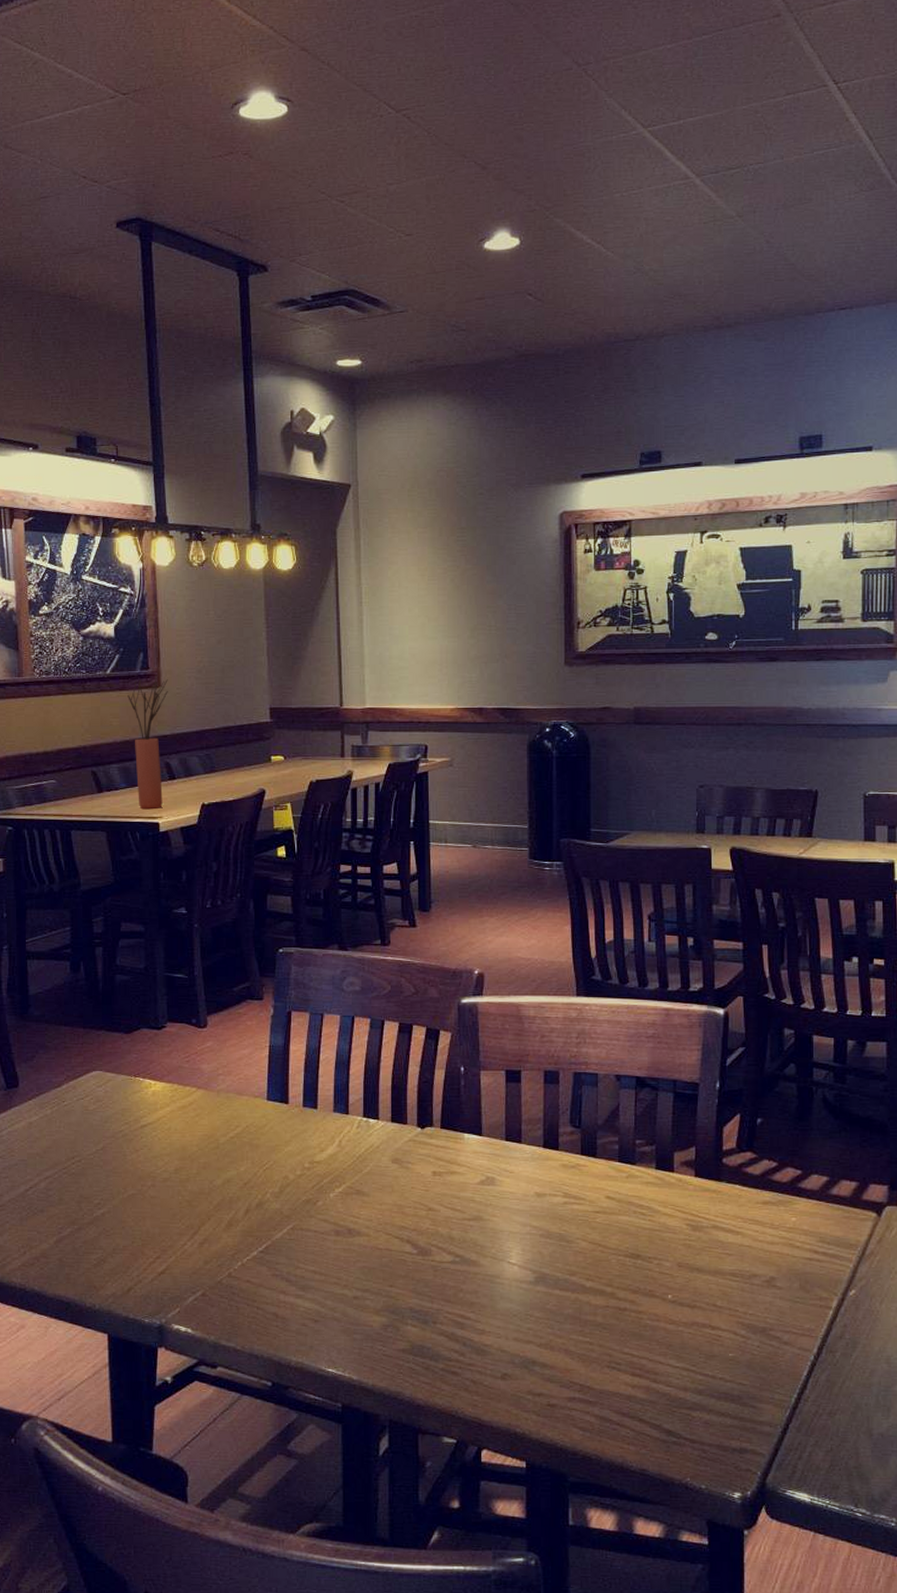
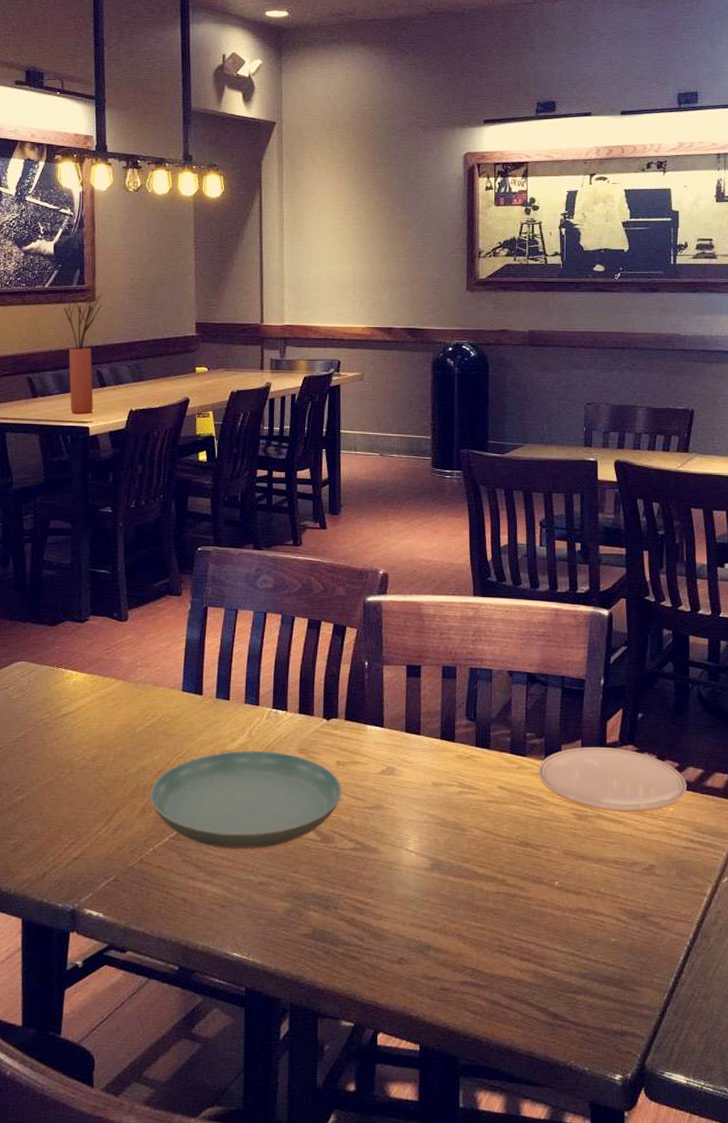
saucer: none [237,1161,439,1263] -> present [150,751,342,849]
plate: none [648,1154,810,1223] -> present [537,747,687,813]

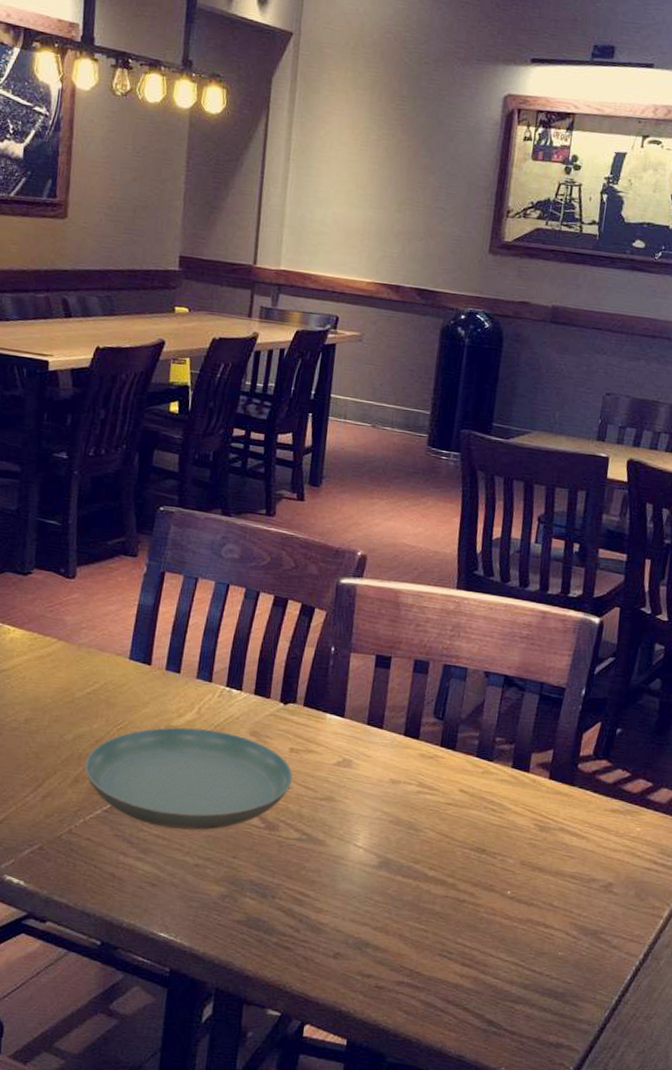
vase: present [64,289,102,415] -> none [29,204,75,346]
plate: present [537,747,687,813] -> none [503,757,658,830]

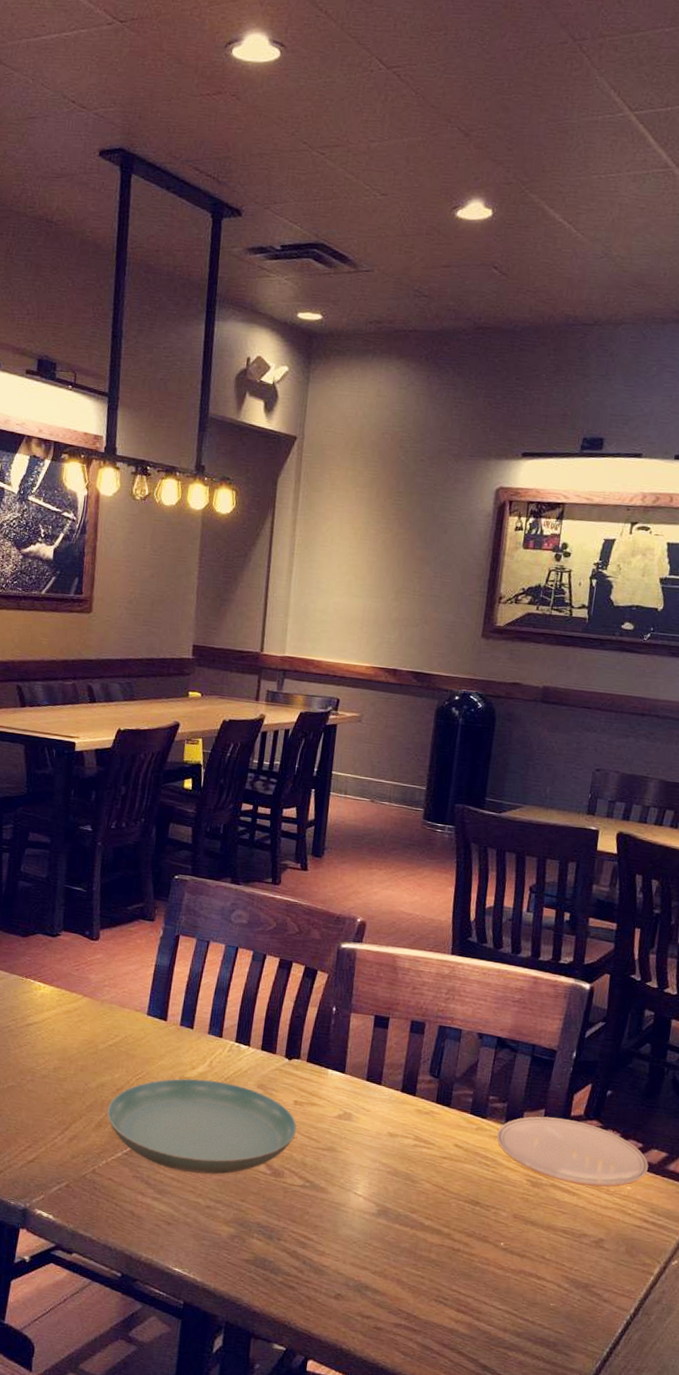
plate: none [503,757,658,830] -> present [496,1116,649,1187]

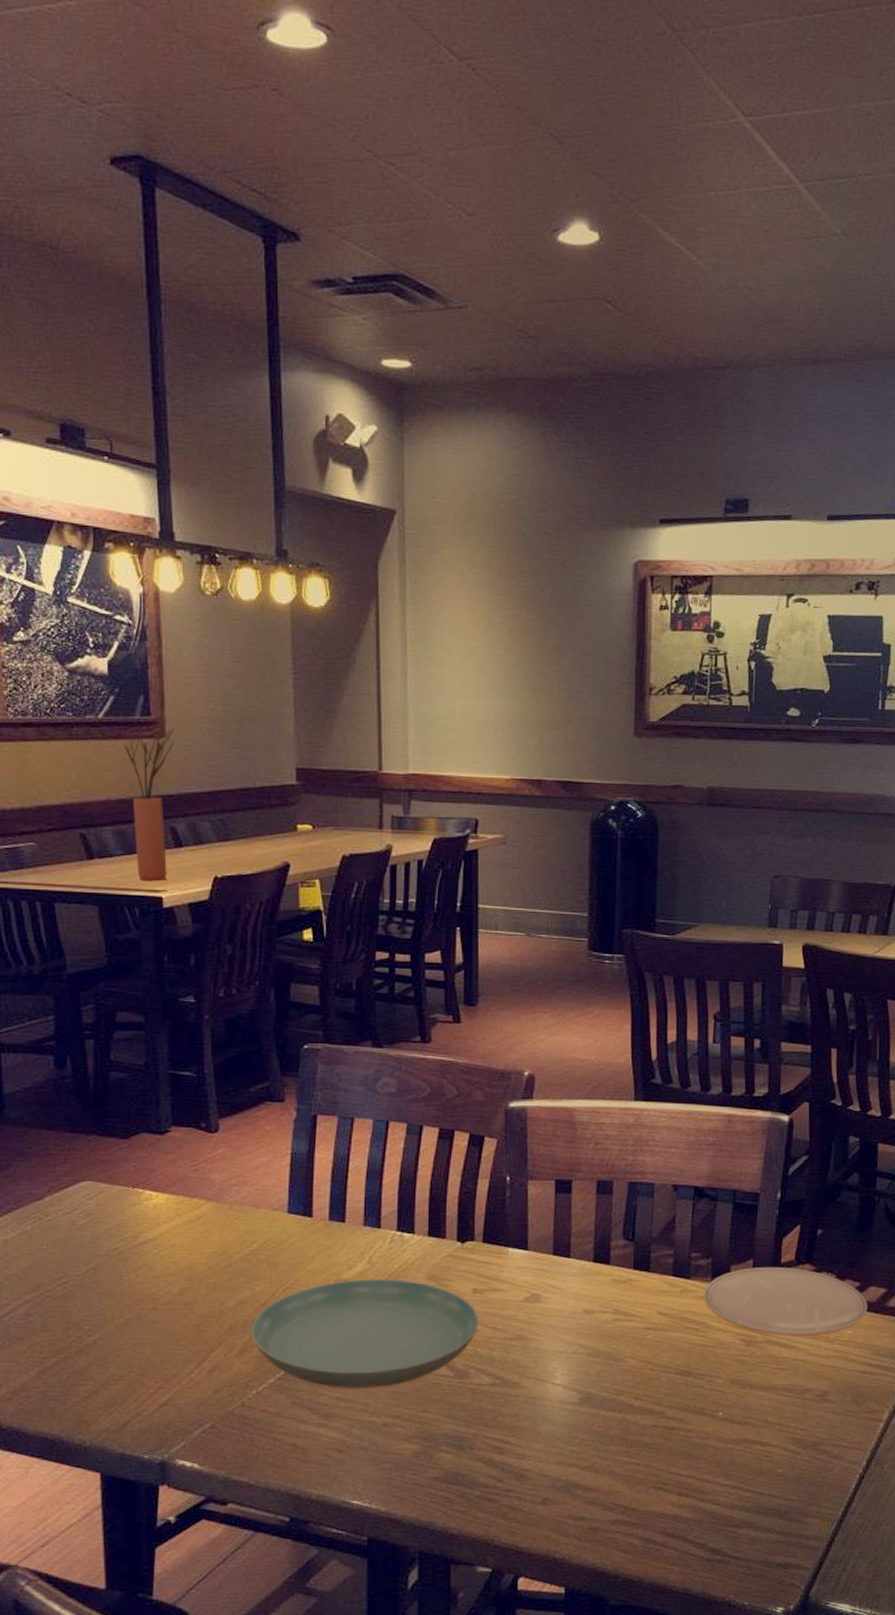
vase: none [58,600,99,729] -> present [124,722,174,881]

